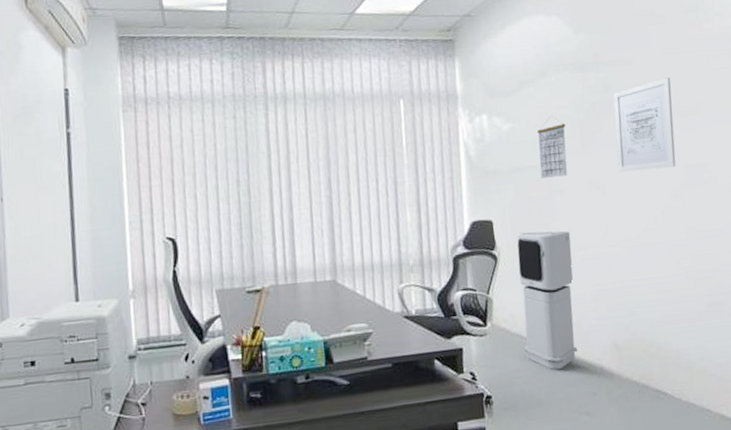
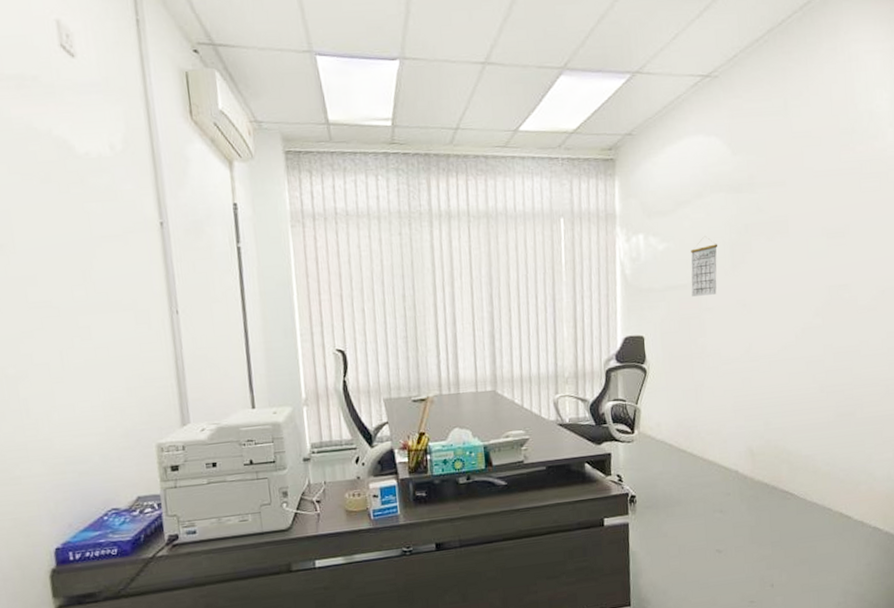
air purifier: present [516,231,578,370] -> none [666,346,716,473]
wall art: present [613,77,676,173] -> none [764,199,821,292]

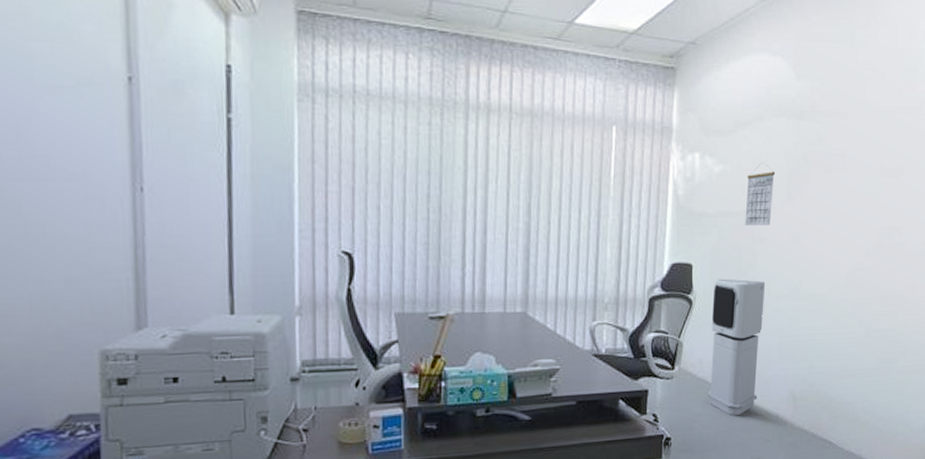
air purifier: none [666,346,716,473] -> present [708,278,765,416]

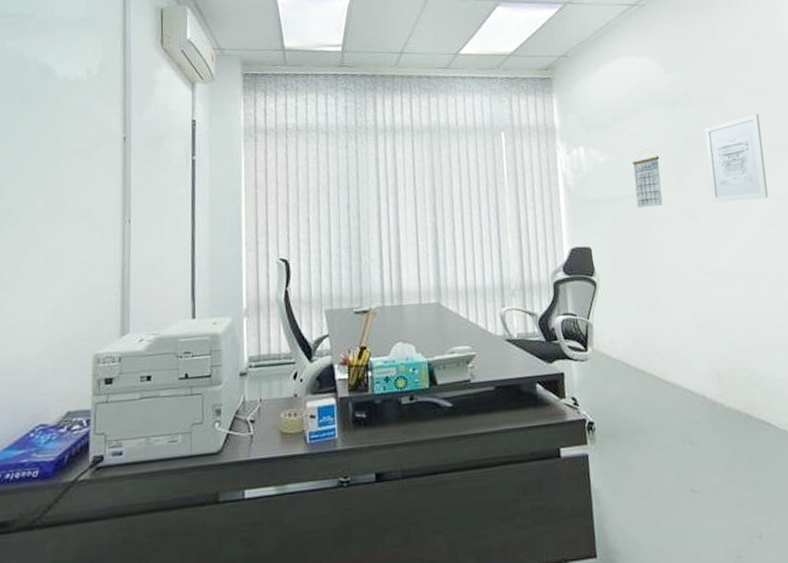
air purifier: present [708,278,765,416] -> none [615,258,679,397]
wall art: none [818,136,880,227] -> present [704,113,769,203]

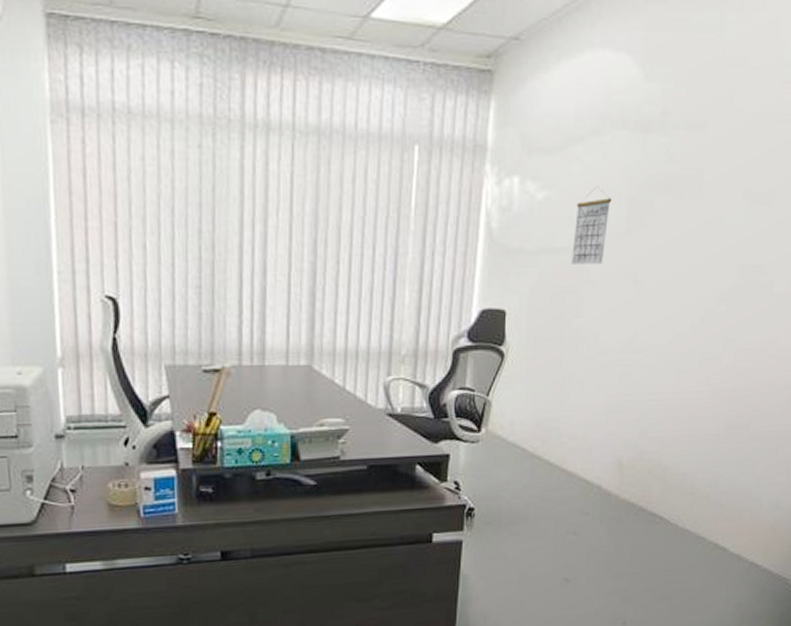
wall art: present [704,113,769,203] -> none [662,151,748,266]

